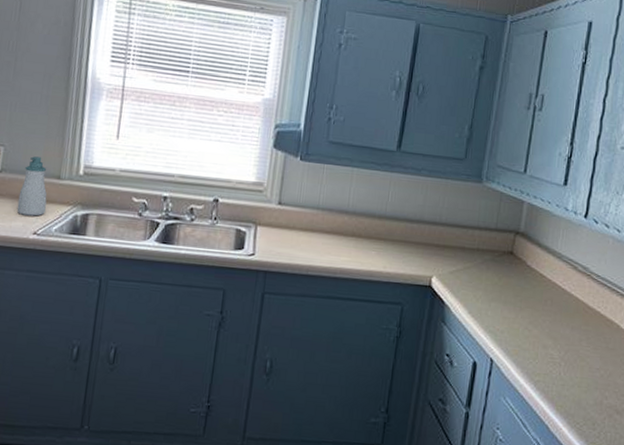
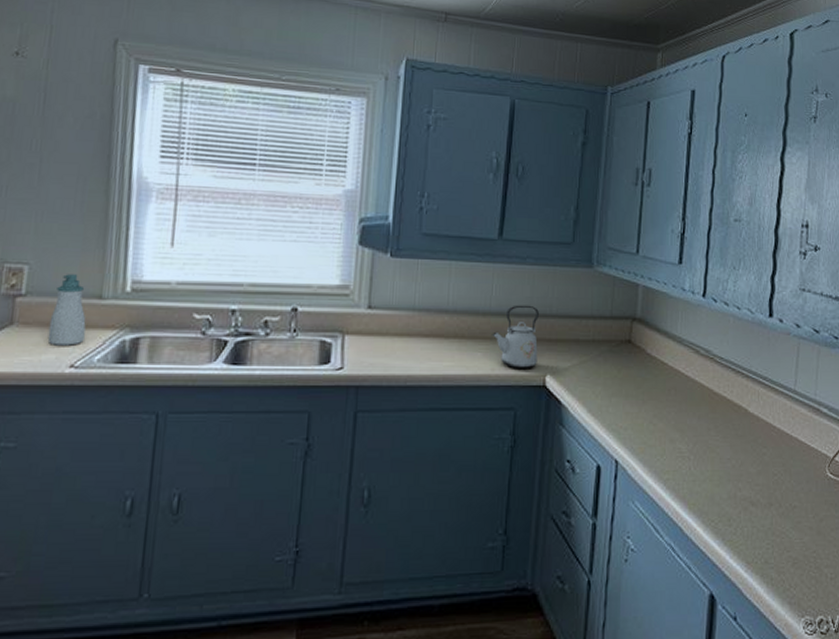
kettle: none [385,211,430,270] -> present [492,305,539,369]

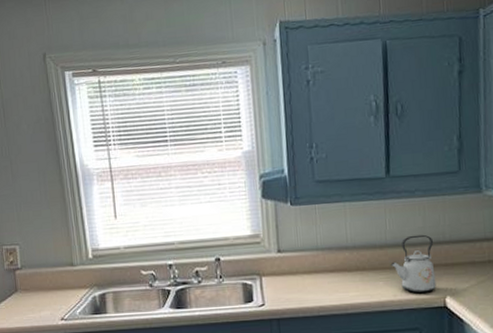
soap bottle: present [47,274,86,346] -> none [41,249,67,305]

